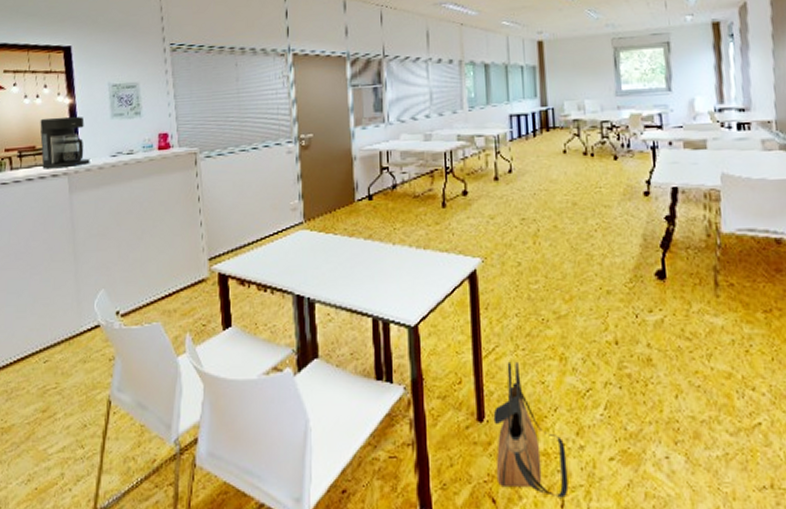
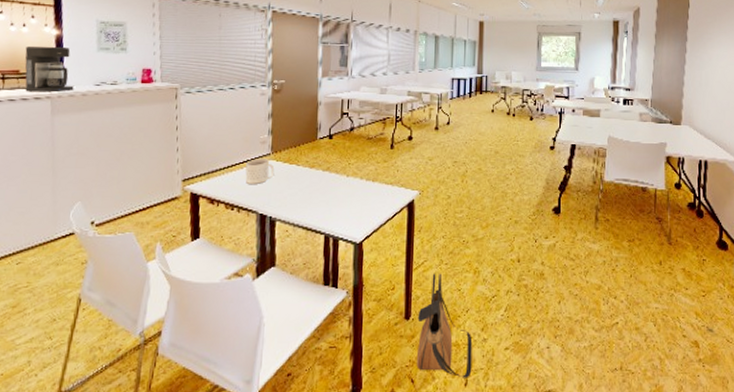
mug: none [277,228,309,261] -> present [245,159,275,185]

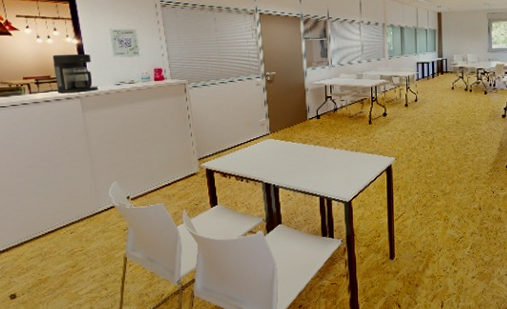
mug: present [245,159,275,185] -> none [250,138,274,160]
tote bag: present [416,273,472,378] -> none [400,222,446,302]

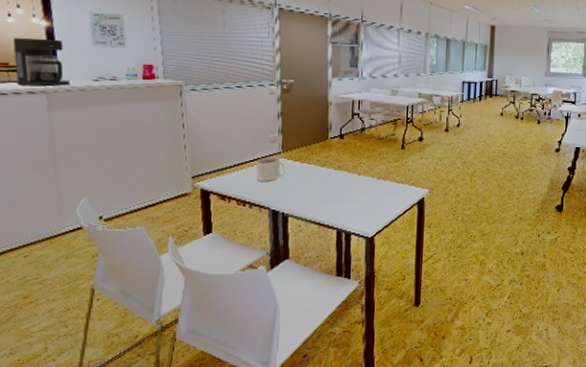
mug: none [250,138,274,160] -> present [256,157,286,182]

